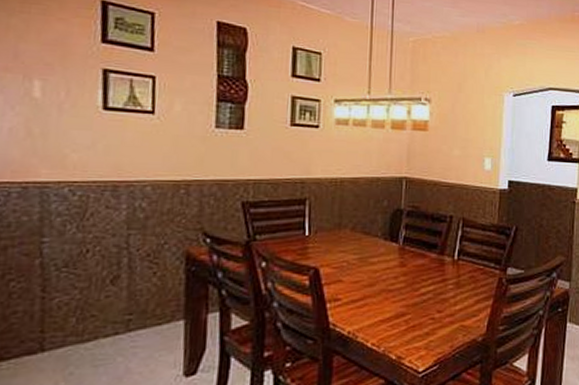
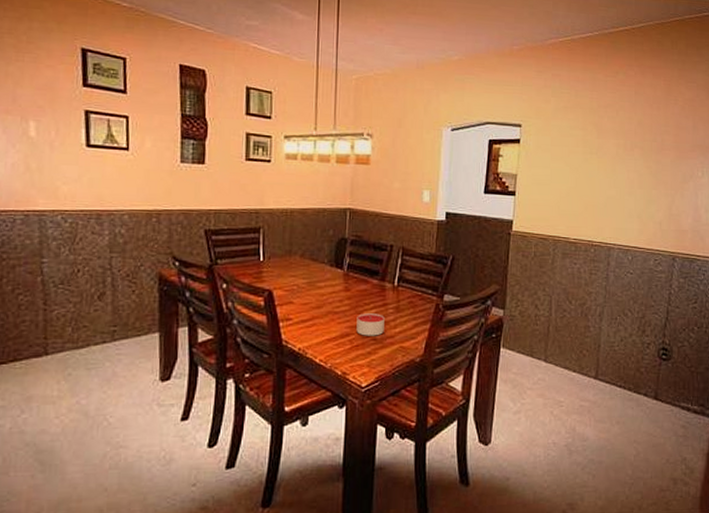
candle: none [413,290,444,315] -> present [356,313,385,336]

